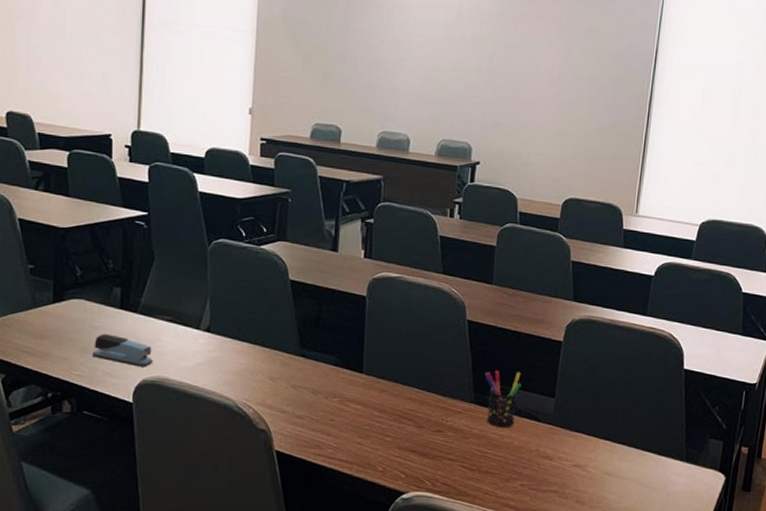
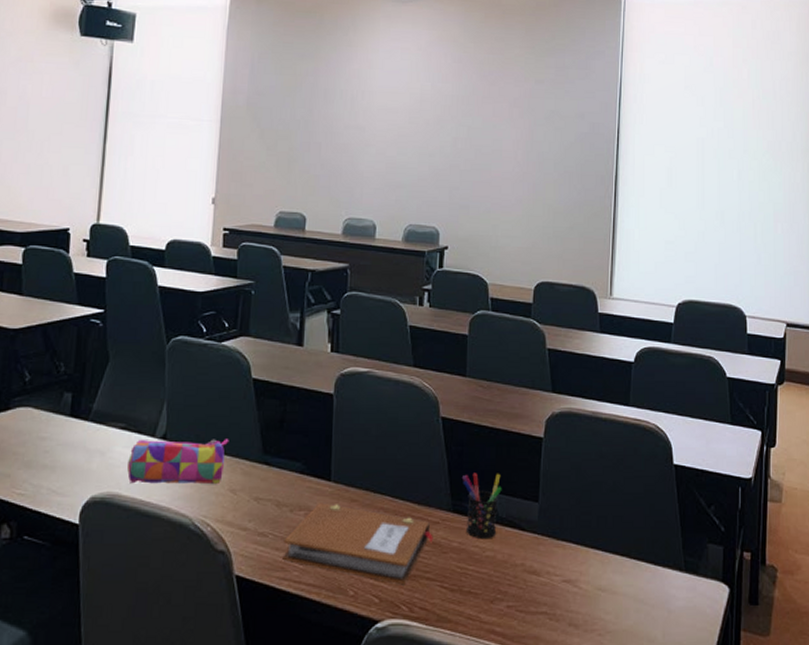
stapler: present [92,333,153,367] -> none [37,444,103,482]
pencil case: none [175,332,269,372] -> present [127,439,229,484]
notebook: none [318,391,456,464] -> present [282,502,434,585]

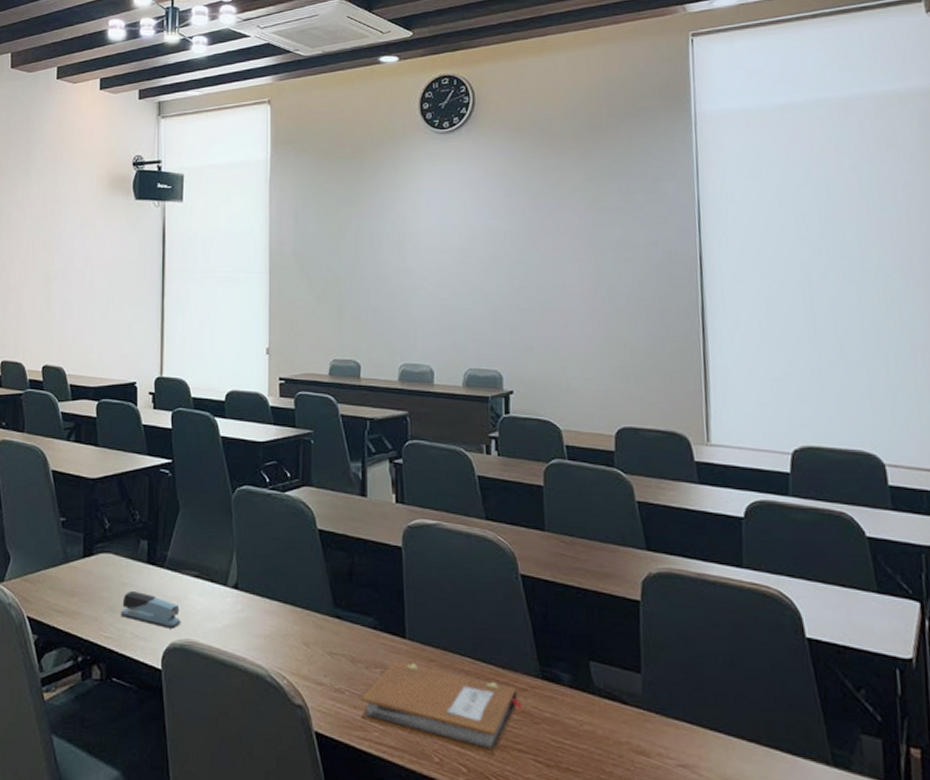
stapler: none [37,444,103,482] -> present [121,590,181,629]
pencil case: present [127,439,229,484] -> none [203,589,299,636]
pen holder: present [461,473,502,540] -> none [548,637,597,712]

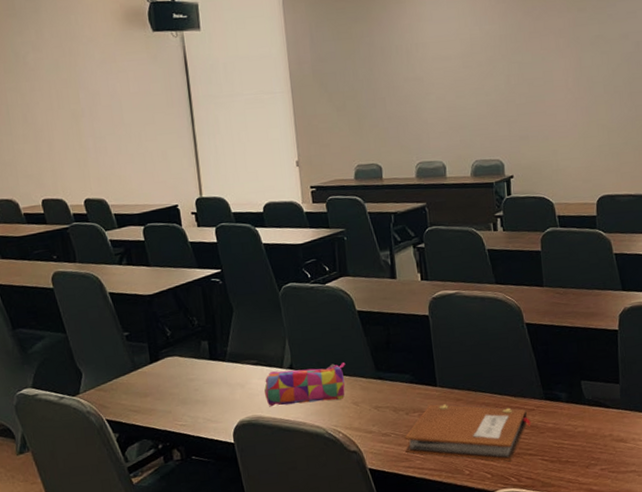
stapler: present [121,590,181,629] -> none [192,383,247,410]
pencil case: none [203,589,299,636] -> present [264,362,346,407]

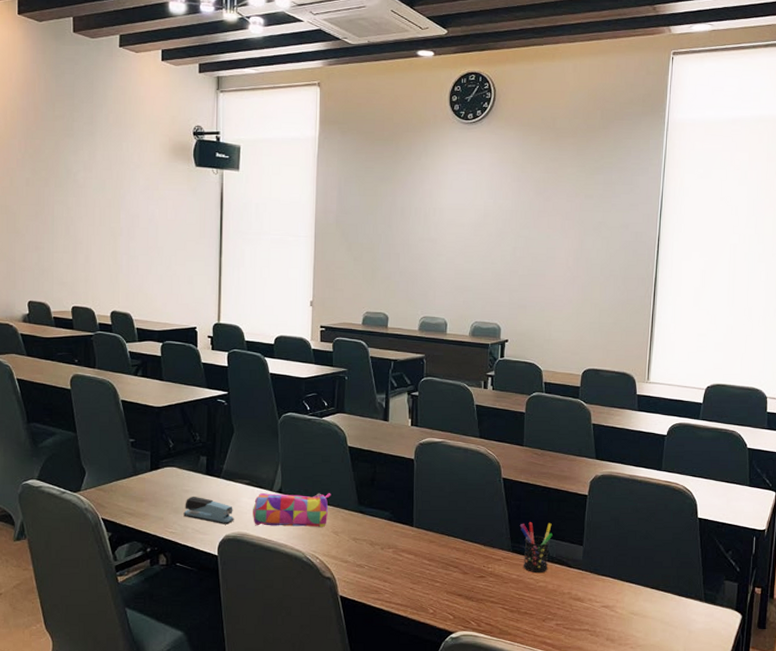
stapler: none [192,383,247,410] -> present [183,496,234,525]
notebook: present [404,404,531,462] -> none [376,543,497,606]
pen holder: none [549,364,586,419] -> present [519,522,553,574]

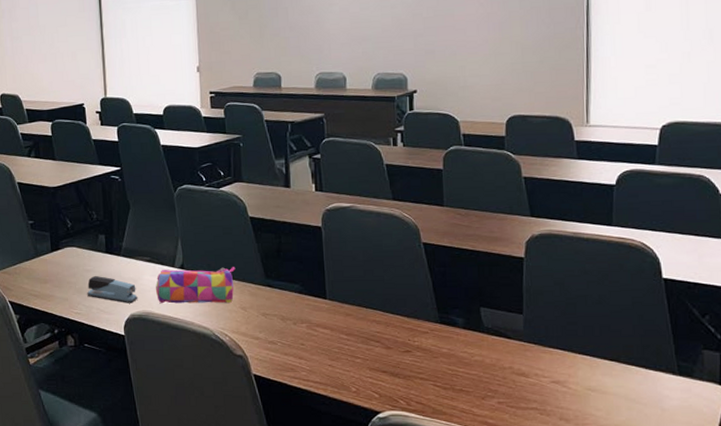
pen holder: present [519,522,553,574] -> none [446,290,486,347]

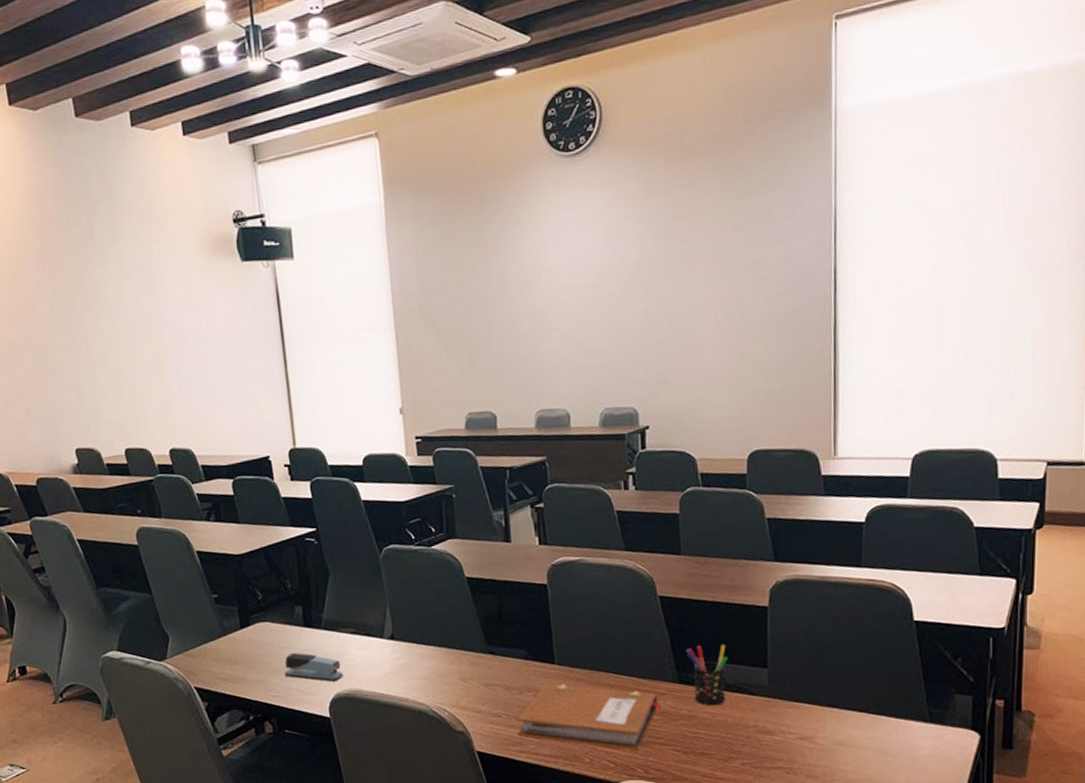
pencil case: present [156,267,236,304] -> none [363,634,453,680]
notebook: none [290,317,424,384] -> present [517,683,662,751]
pen holder: none [446,290,486,347] -> present [685,645,728,706]

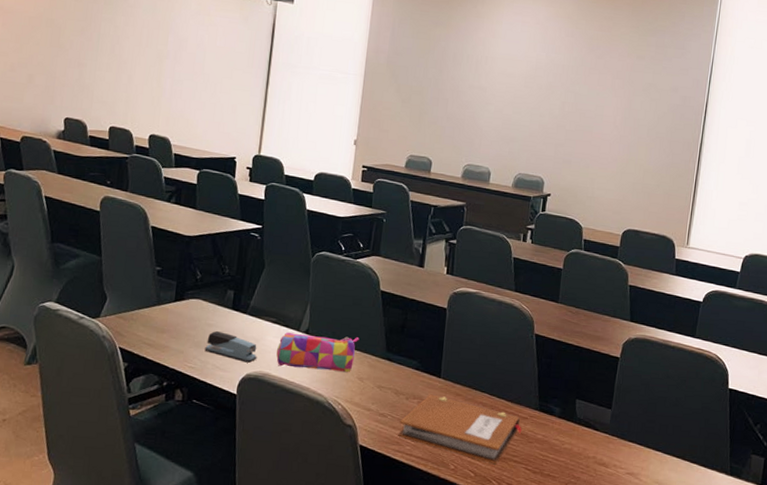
pencil case: none [363,634,453,680] -> present [276,332,359,372]
pen holder: present [685,645,728,706] -> none [548,381,582,435]

